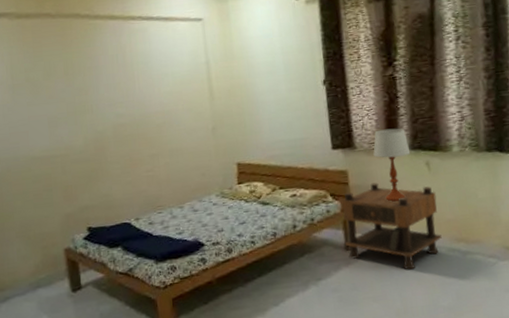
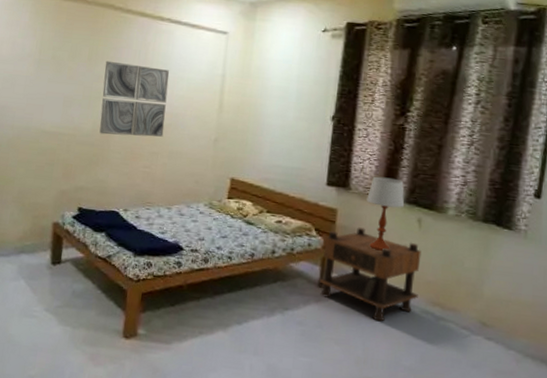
wall art: none [83,68,160,148] -> present [99,60,170,137]

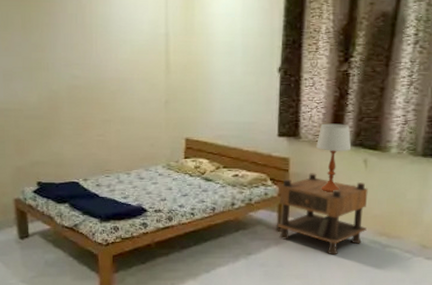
wall art: present [99,60,170,137] -> none [41,28,113,106]

